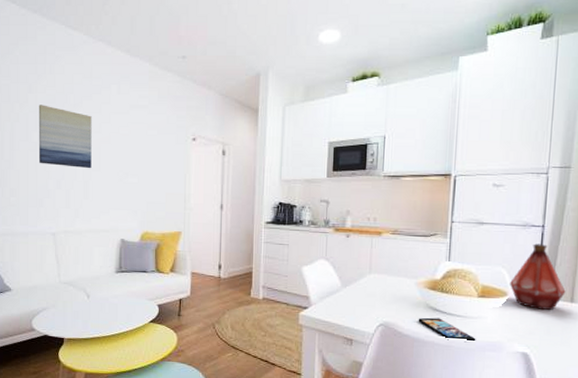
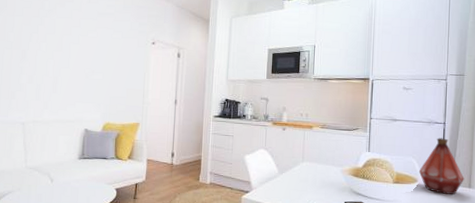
wall art: present [38,105,92,169] -> none [13,9,64,66]

